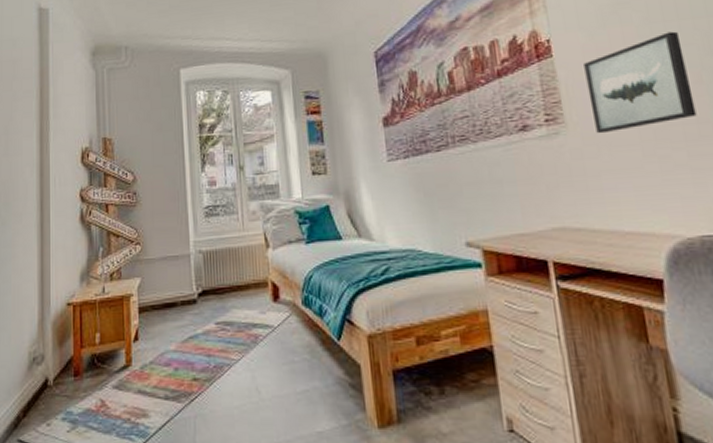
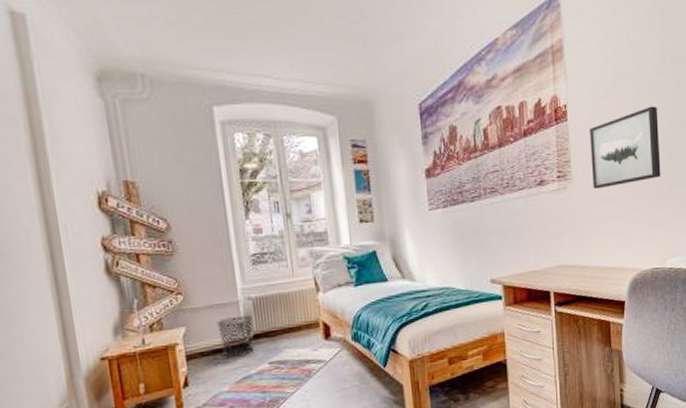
waste bin: none [169,270,203,314] -> present [217,315,254,358]

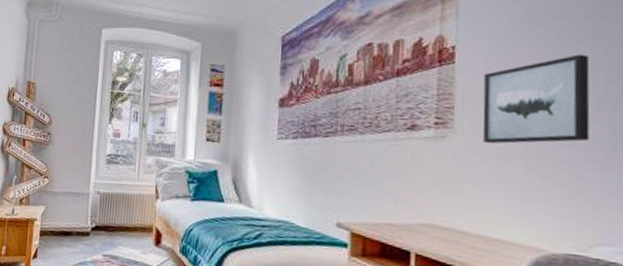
waste bin: present [217,315,254,358] -> none [68,205,98,243]

